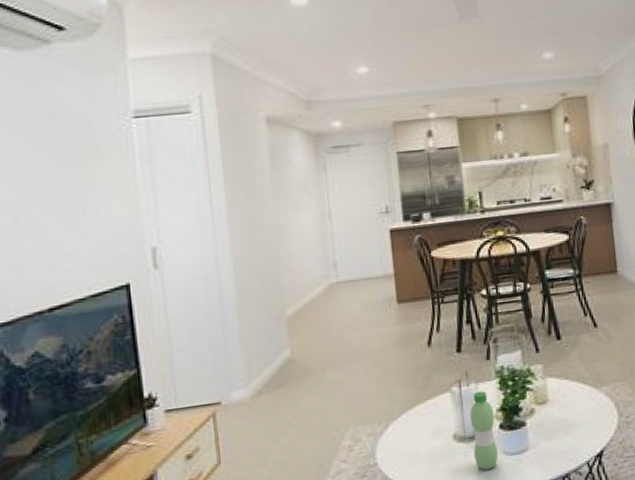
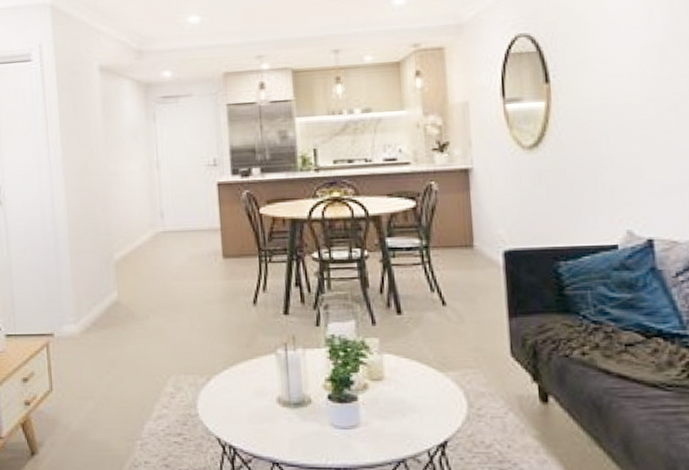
water bottle: present [469,391,498,471] -> none [295,358,325,441]

